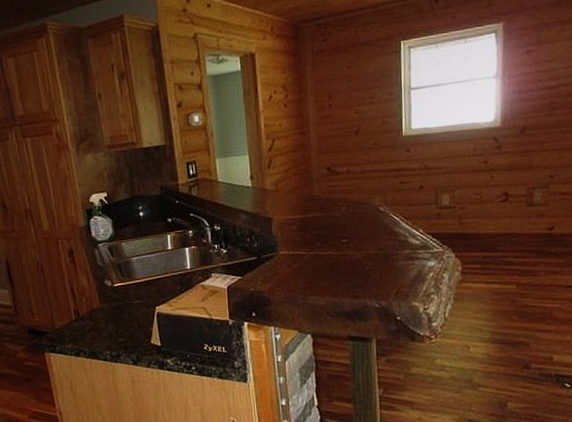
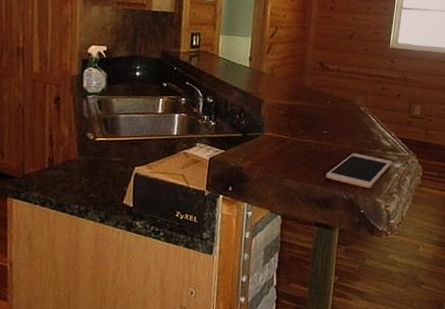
cell phone: none [352,257,425,293] -> present [325,153,393,188]

